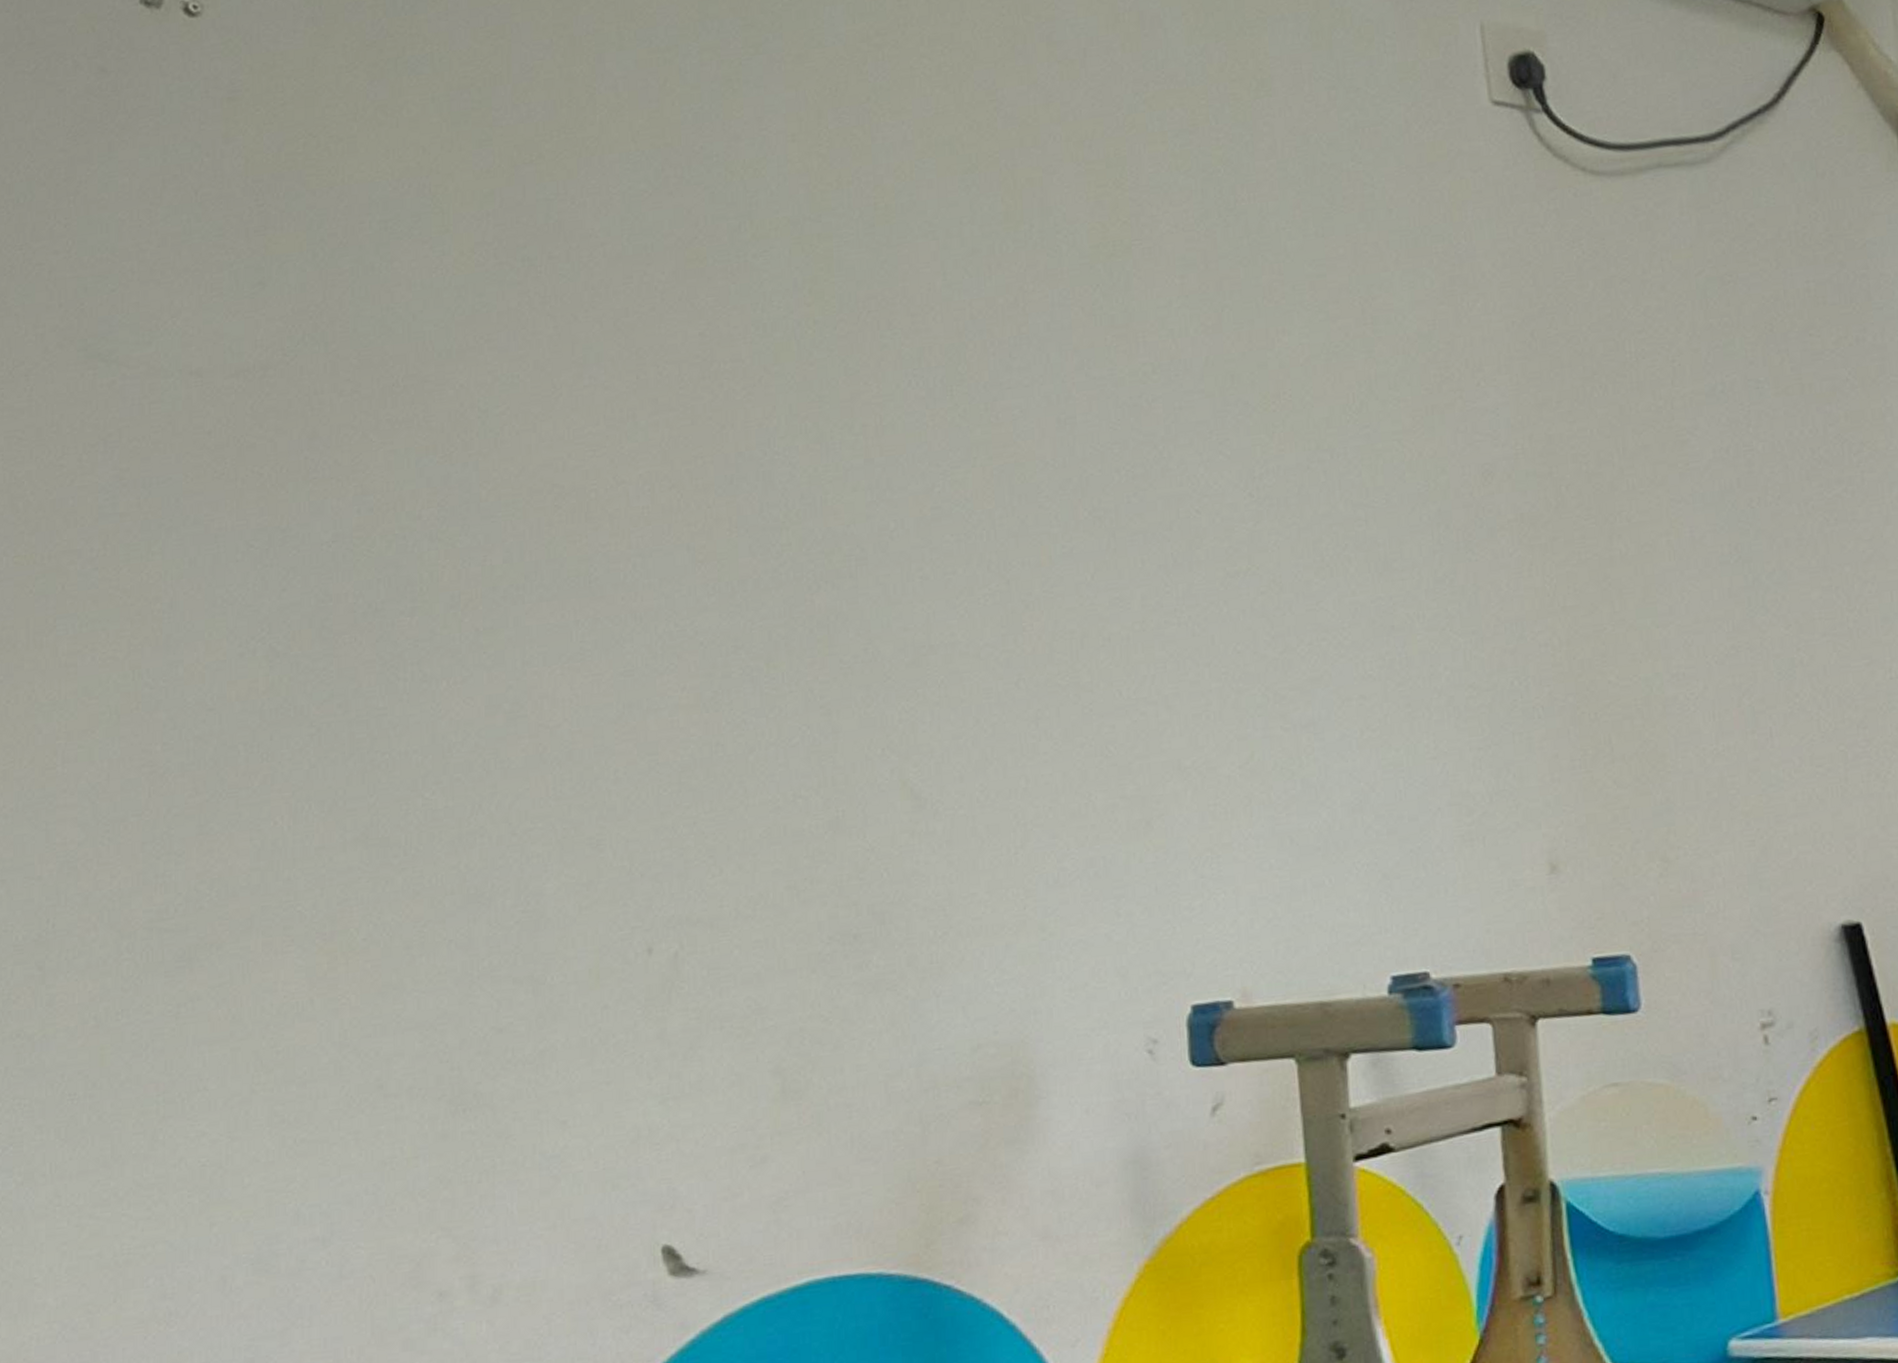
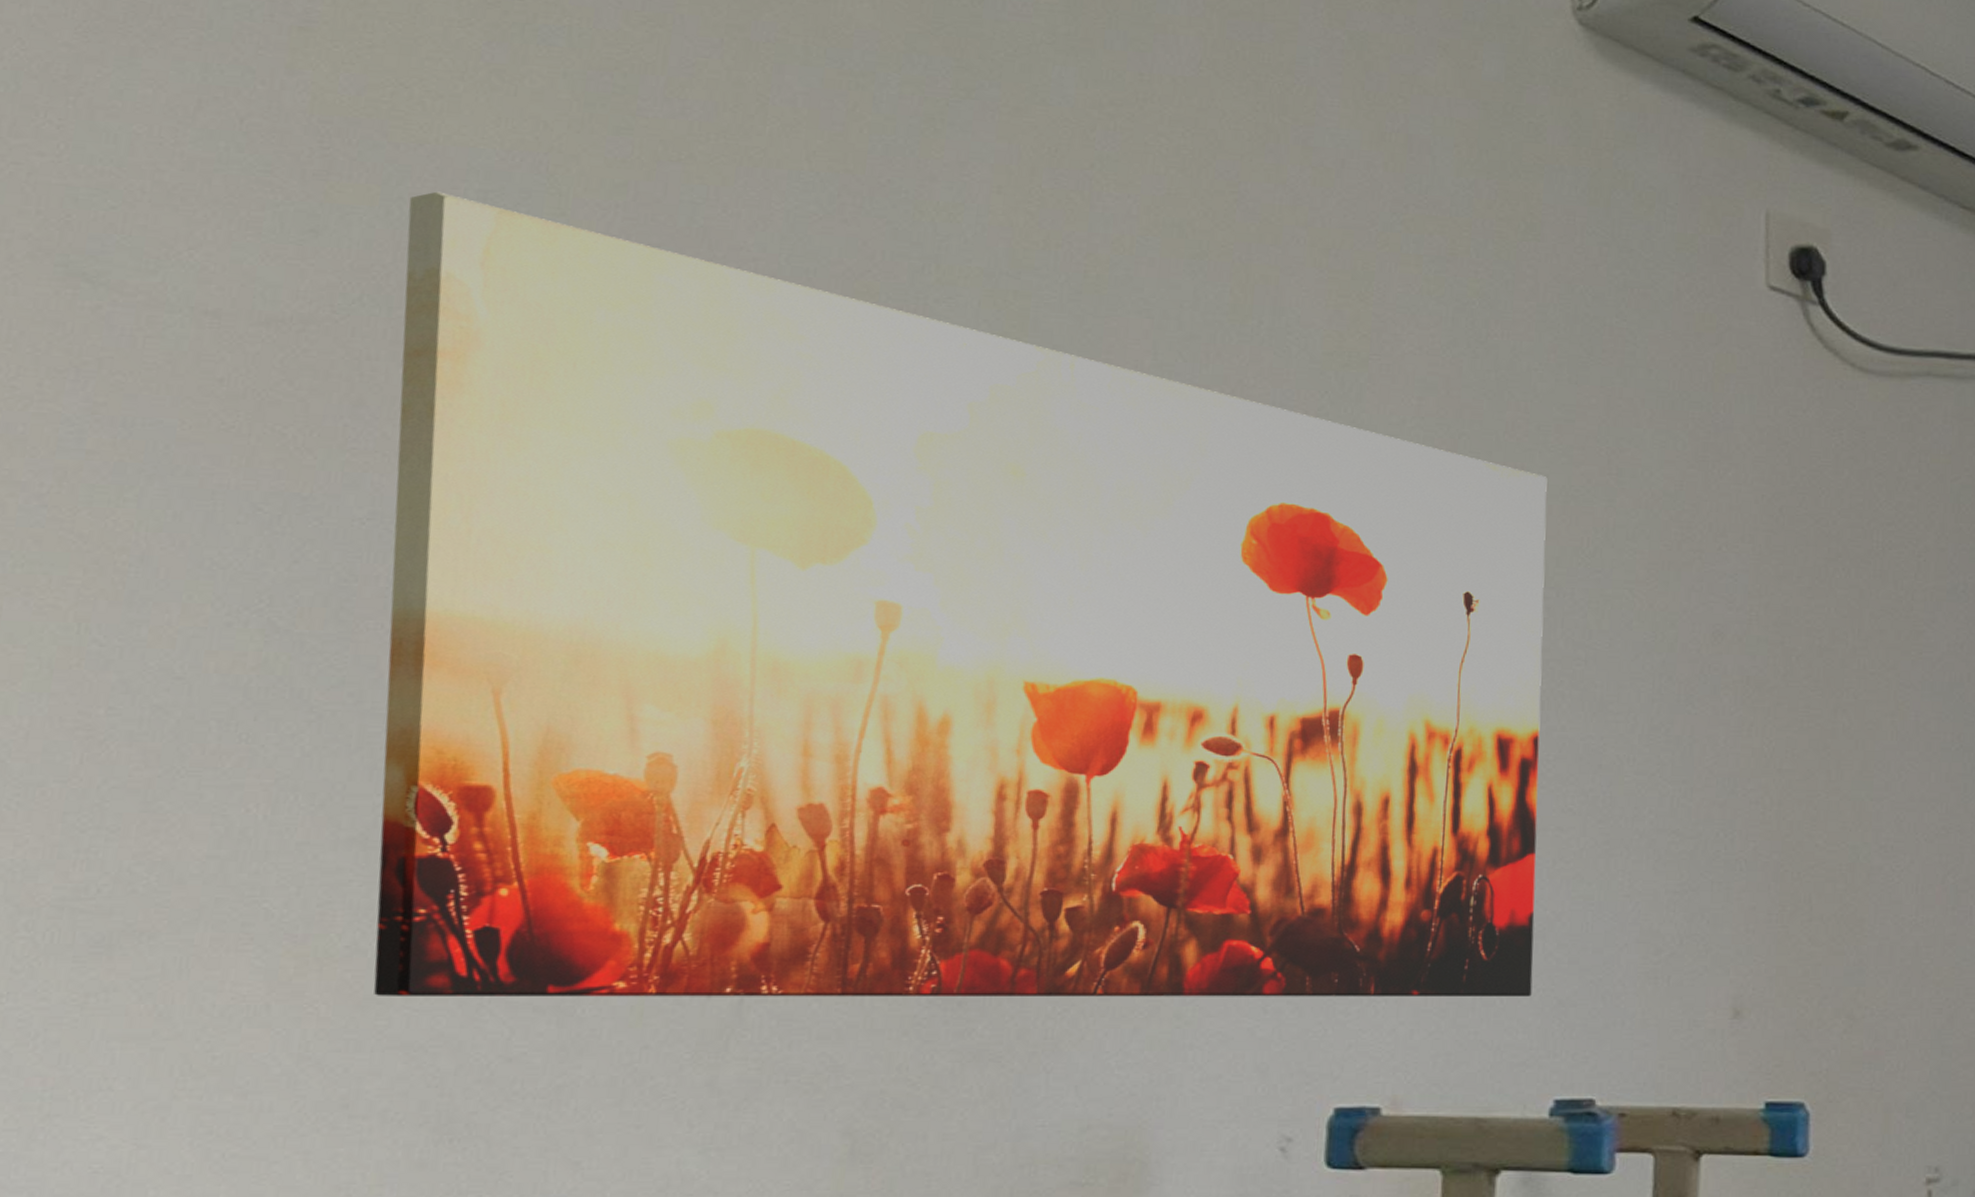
wall art: none [328,228,1357,982] -> present [373,191,1547,998]

